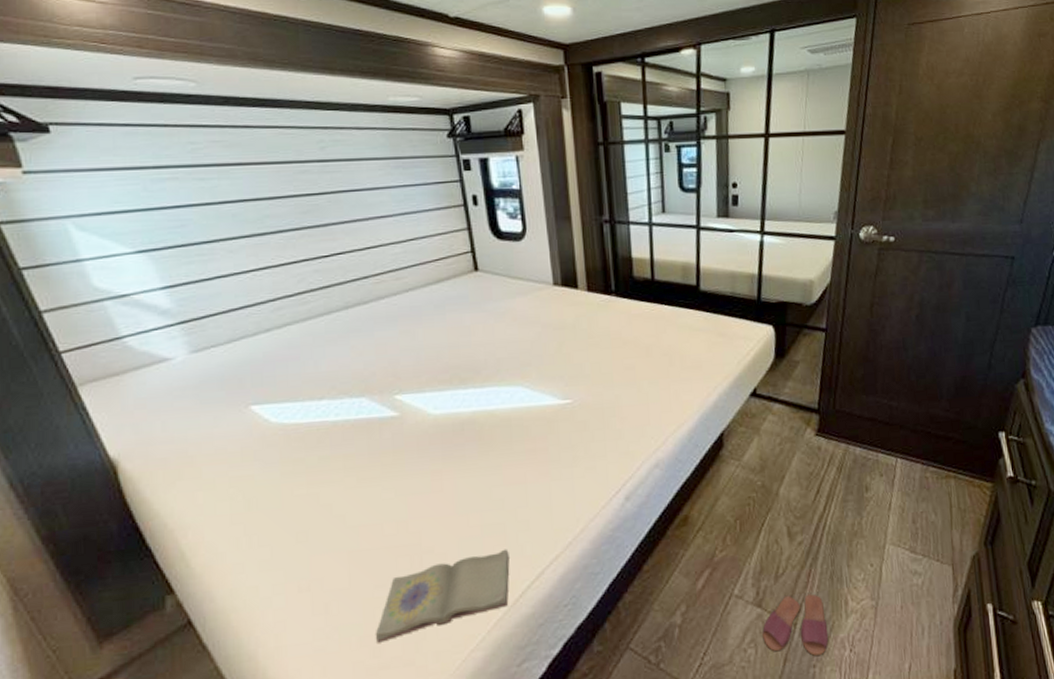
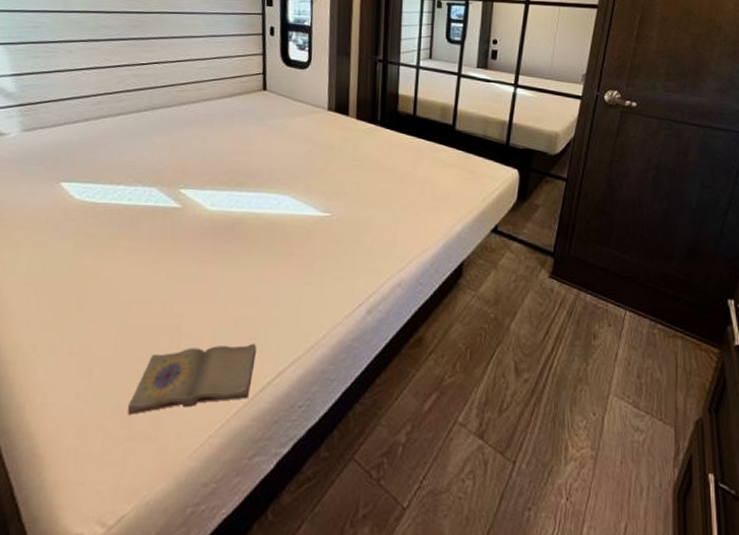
slippers: present [762,594,829,656] -> none [482,431,546,500]

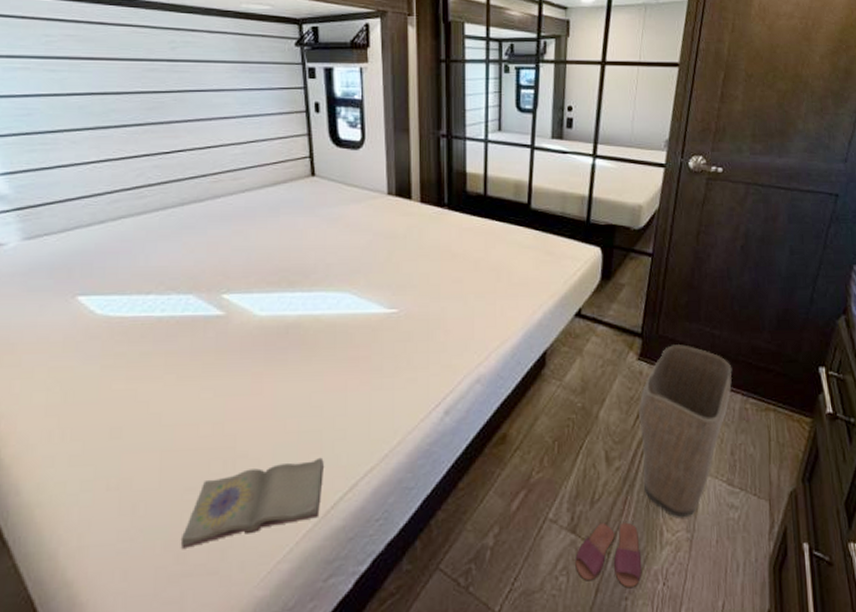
slippers: none [482,431,546,500] -> present [575,522,642,589]
laundry basket: none [549,266,641,434] -> present [639,344,732,517]

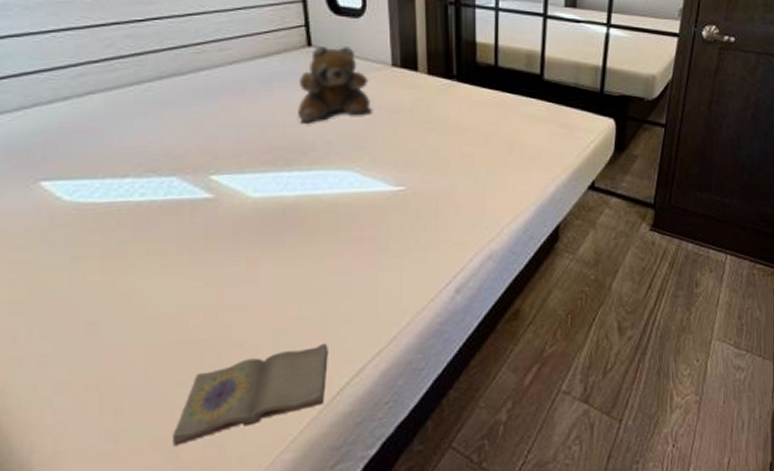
teddy bear: none [301,175,370,247] -> present [298,45,373,123]
slippers: present [575,522,642,589] -> none [588,389,653,452]
laundry basket: present [639,344,732,517] -> none [651,214,741,382]

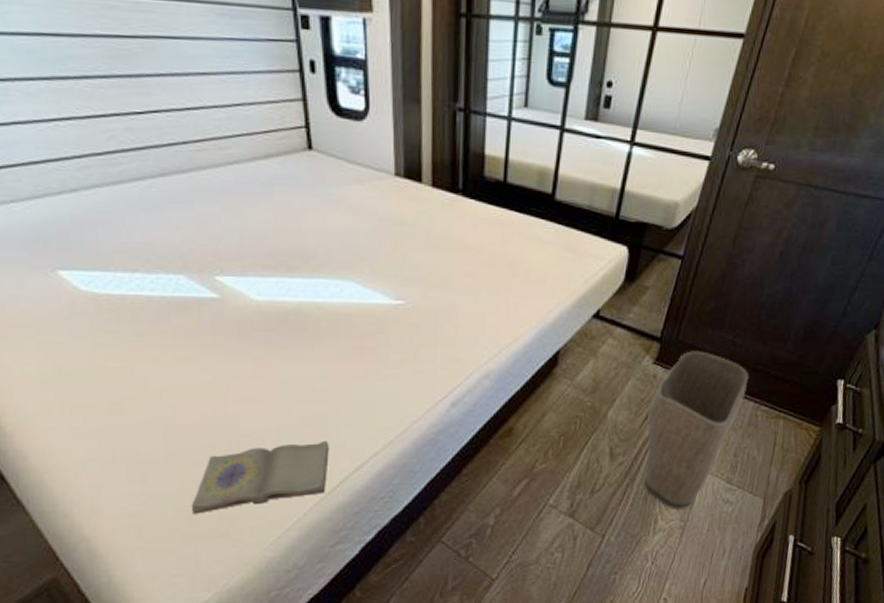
teddy bear: present [298,45,373,123] -> none [299,149,375,231]
laundry basket: none [651,214,741,382] -> present [645,351,749,508]

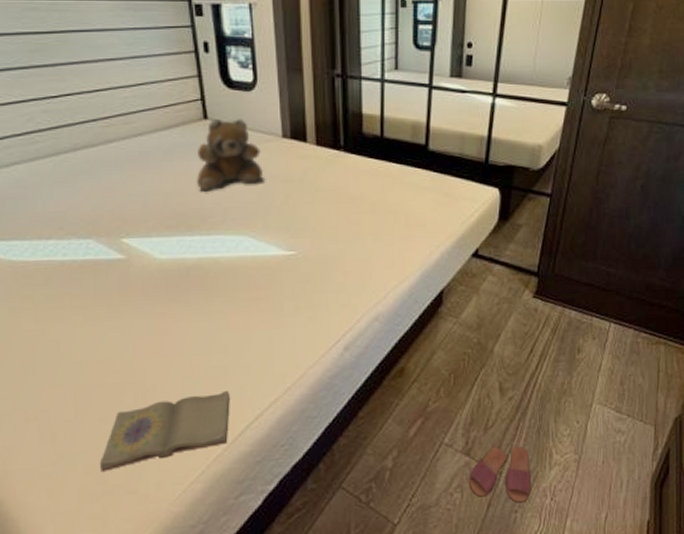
teddy bear: none [299,149,375,231] -> present [197,118,266,192]
slippers: none [571,509,634,565] -> present [469,446,532,503]
laundry basket: present [645,351,749,508] -> none [533,283,626,441]

